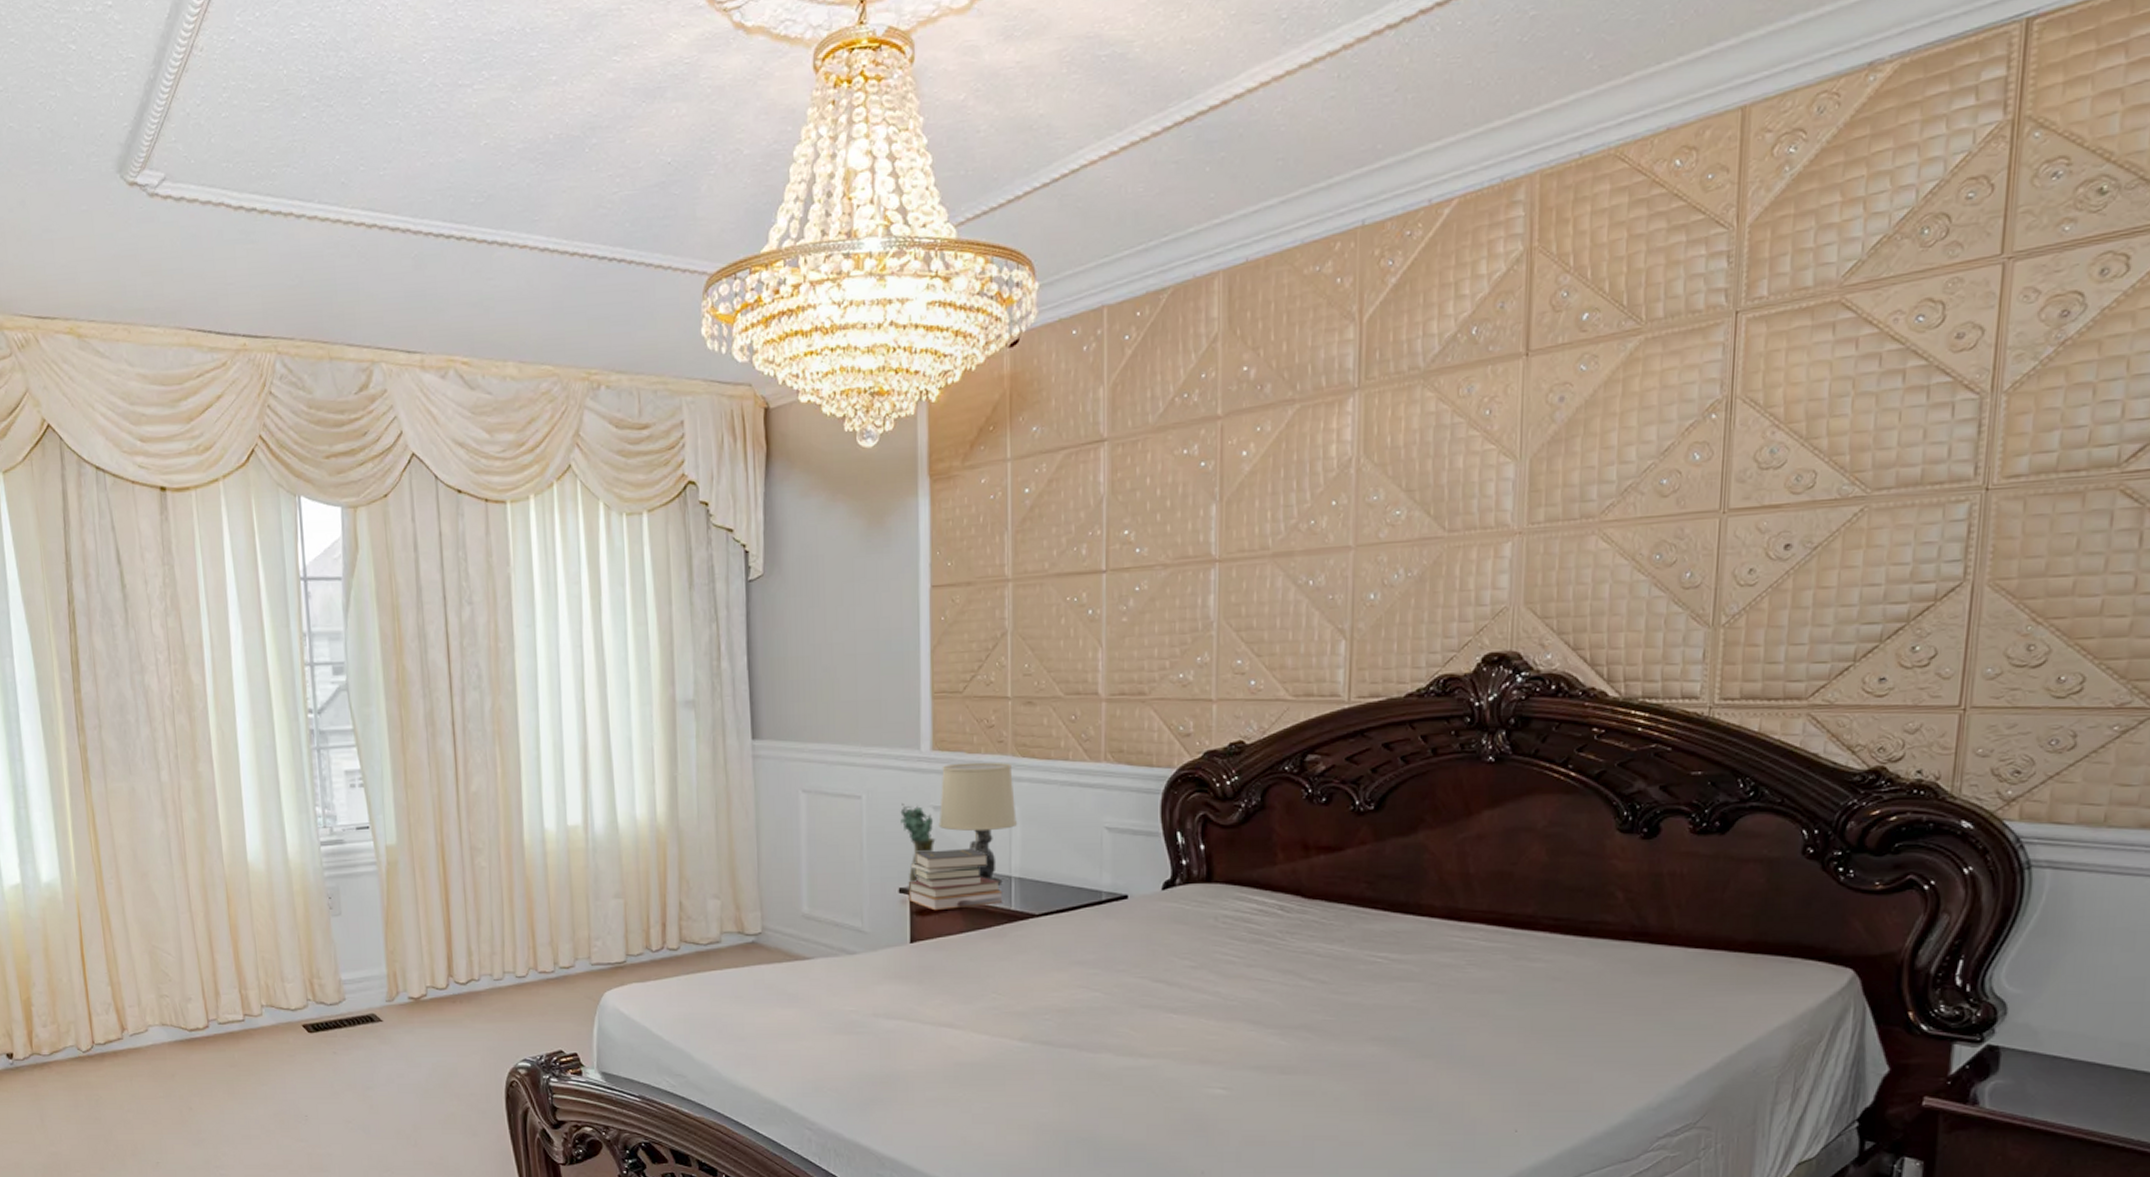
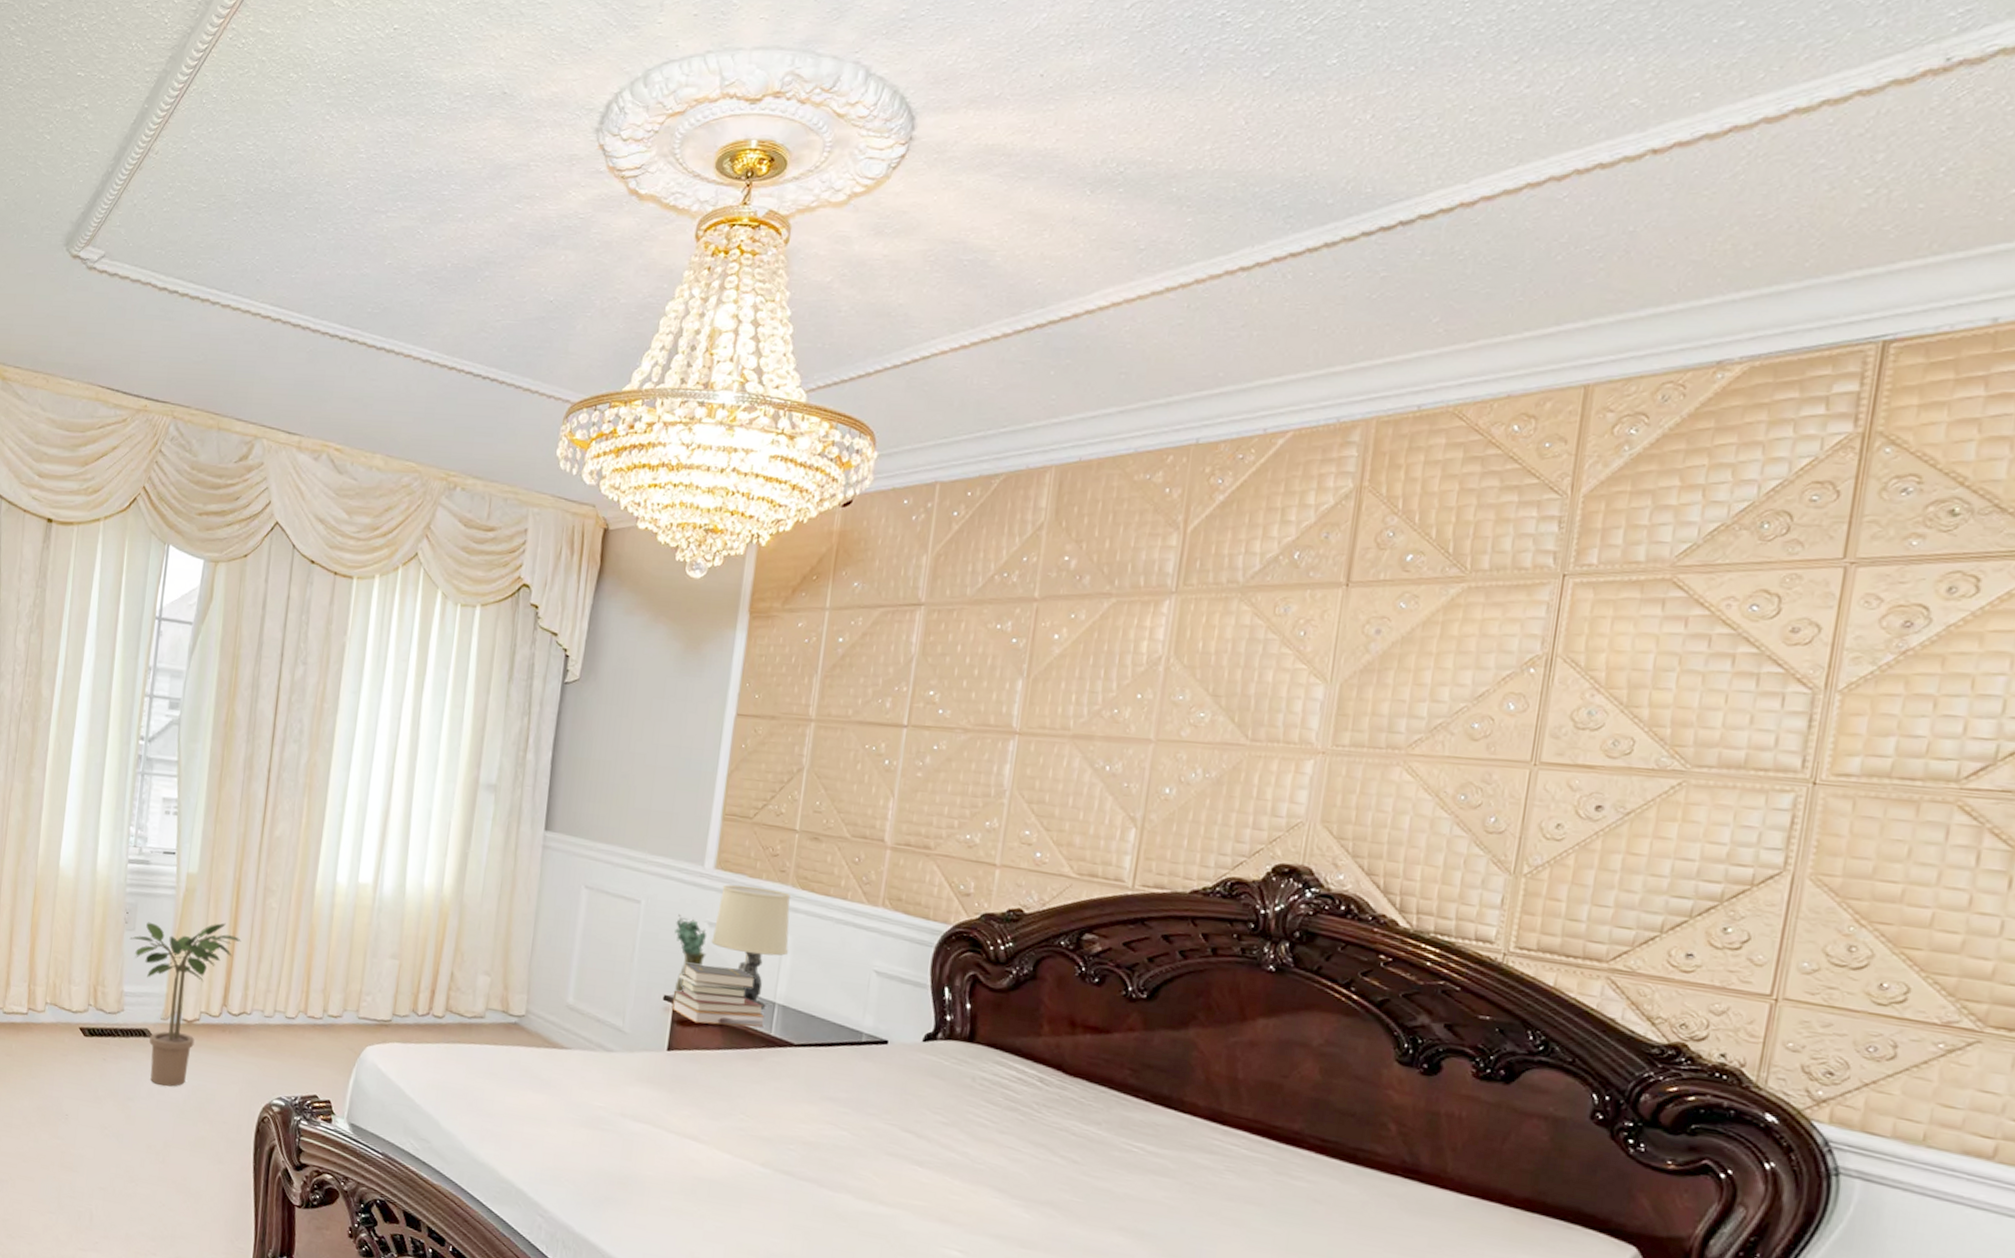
potted plant: none [337,891,456,1068] -> present [129,922,241,1087]

